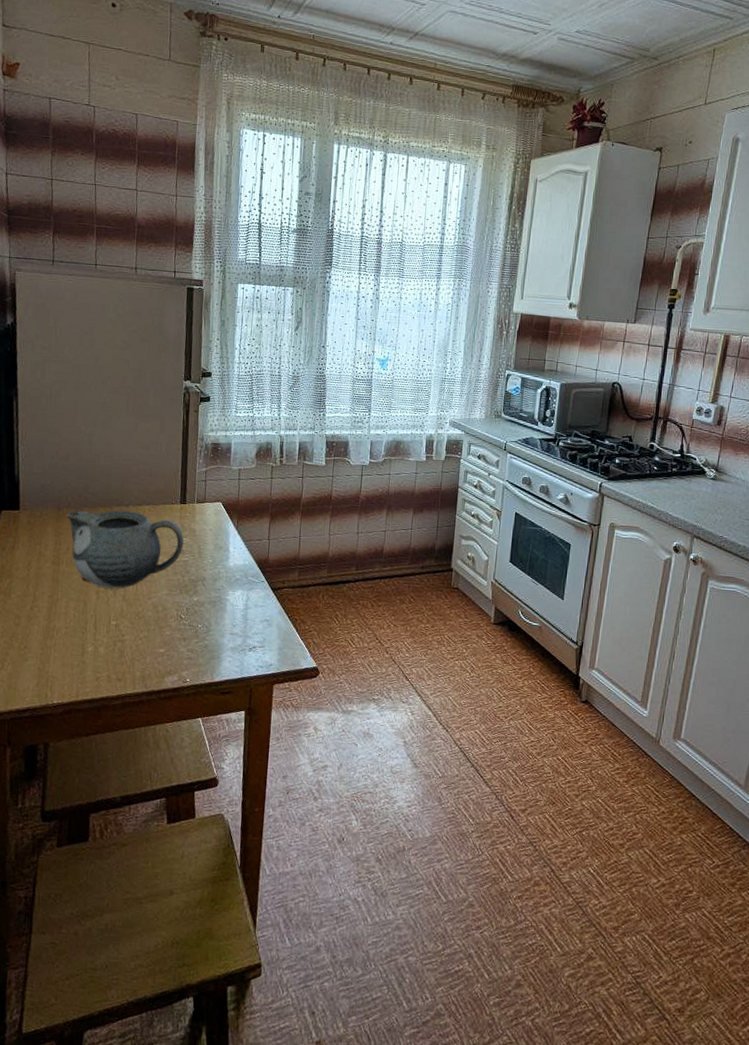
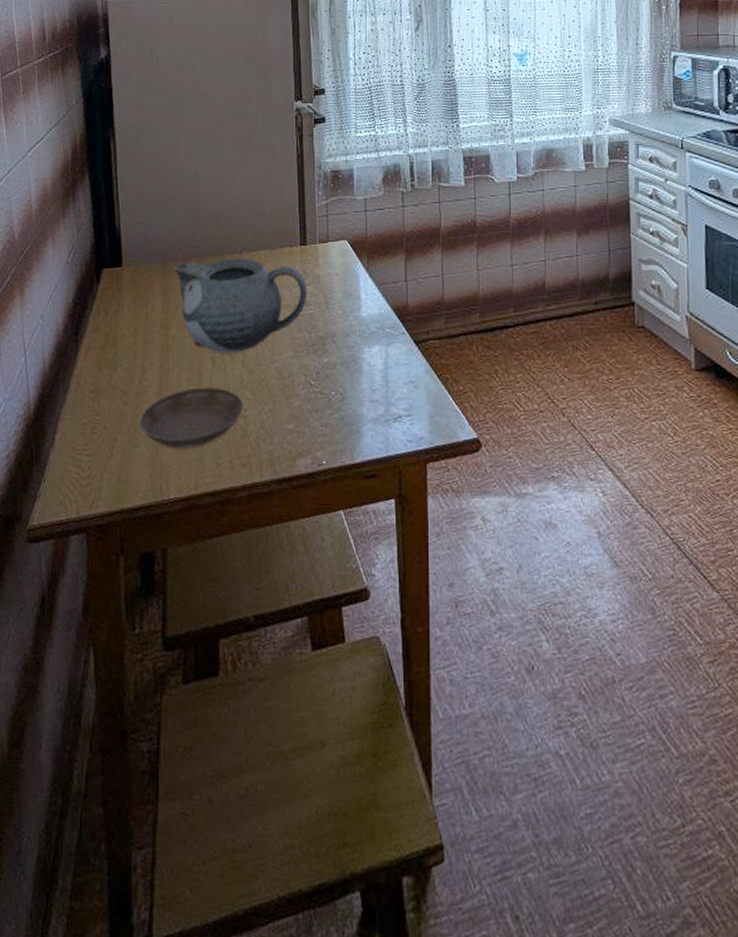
saucer: none [29,615,122,664] -> present [139,387,243,449]

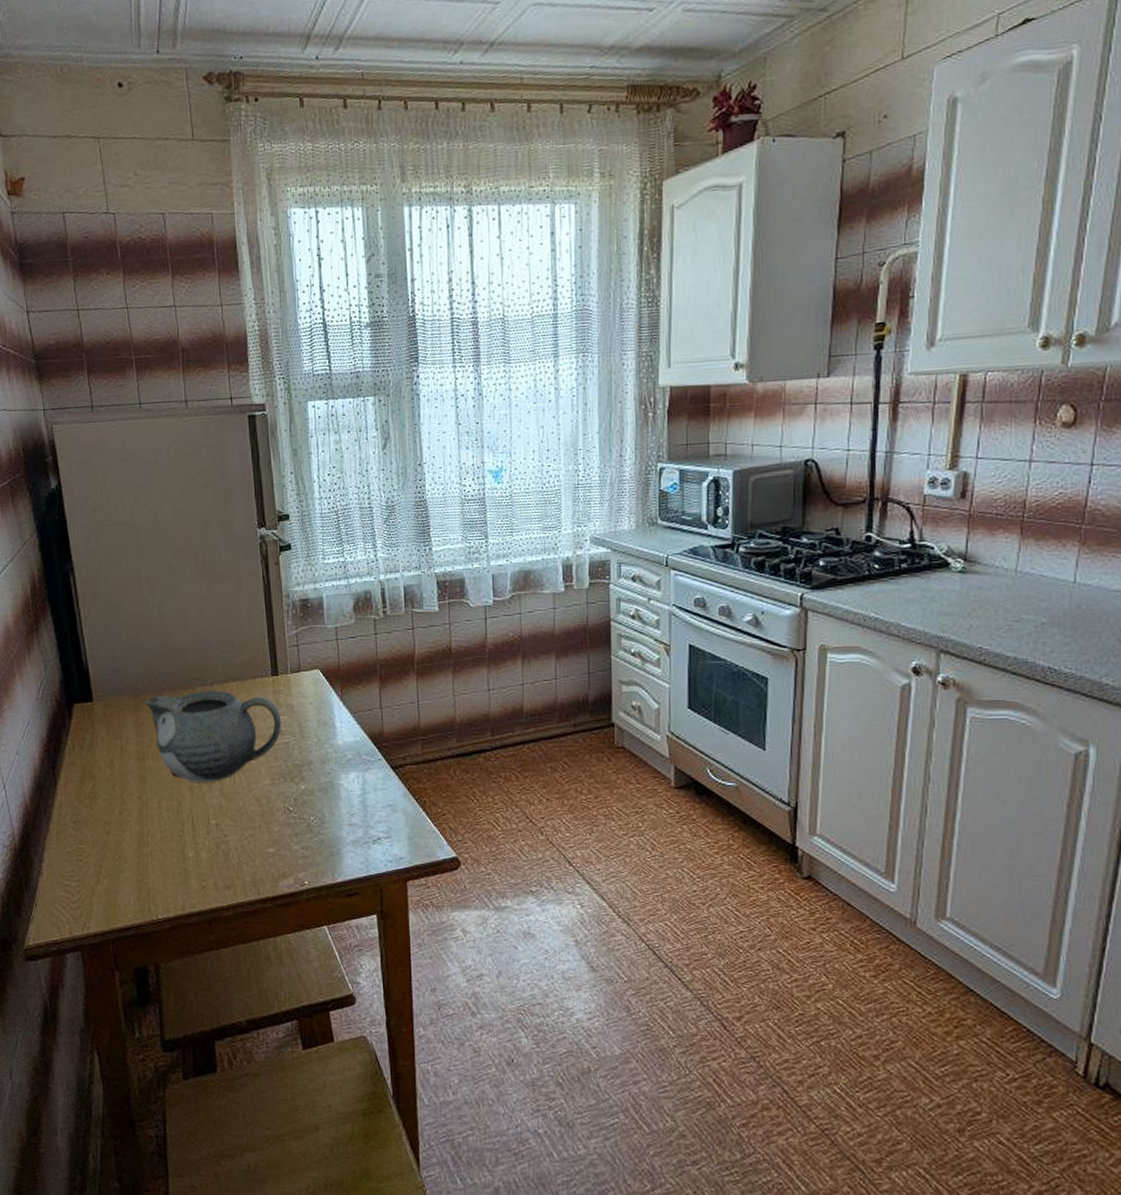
saucer: present [139,387,243,449] -> none [123,815,224,874]

